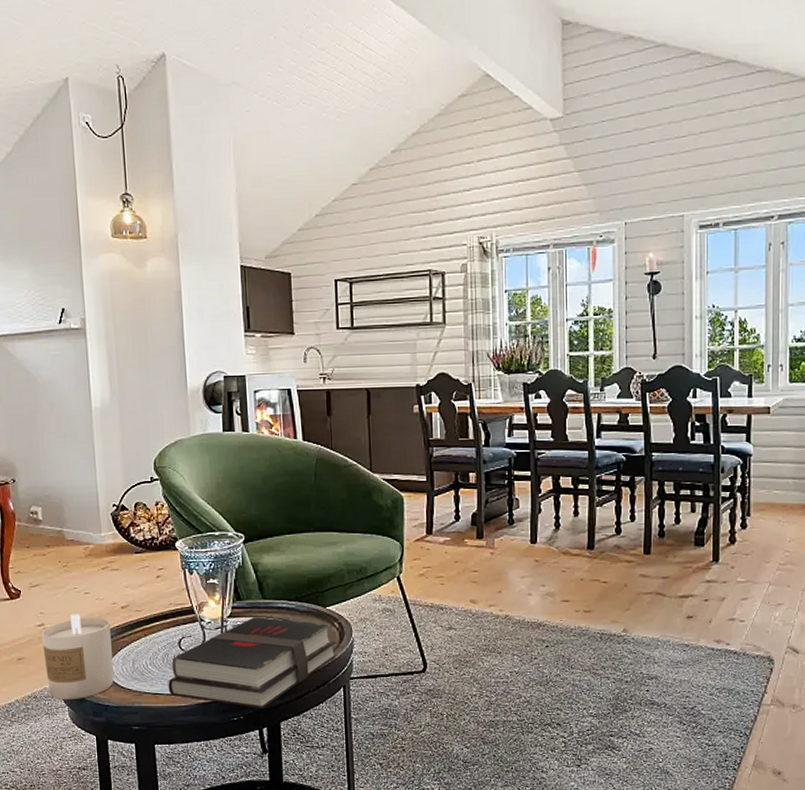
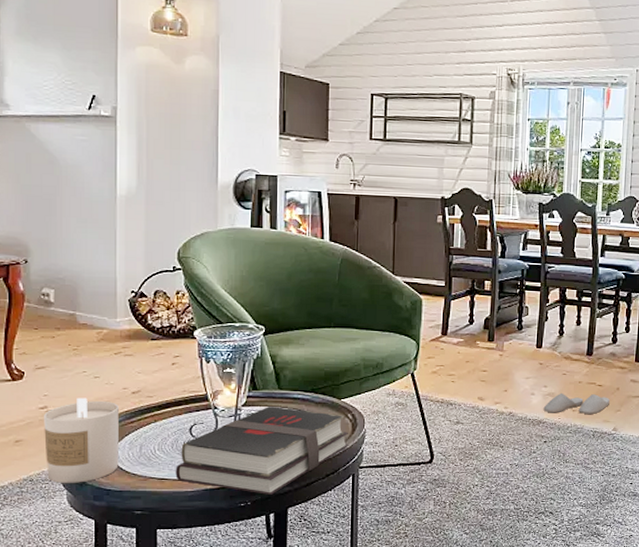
slippers: none [542,592,617,616] -> present [543,392,610,415]

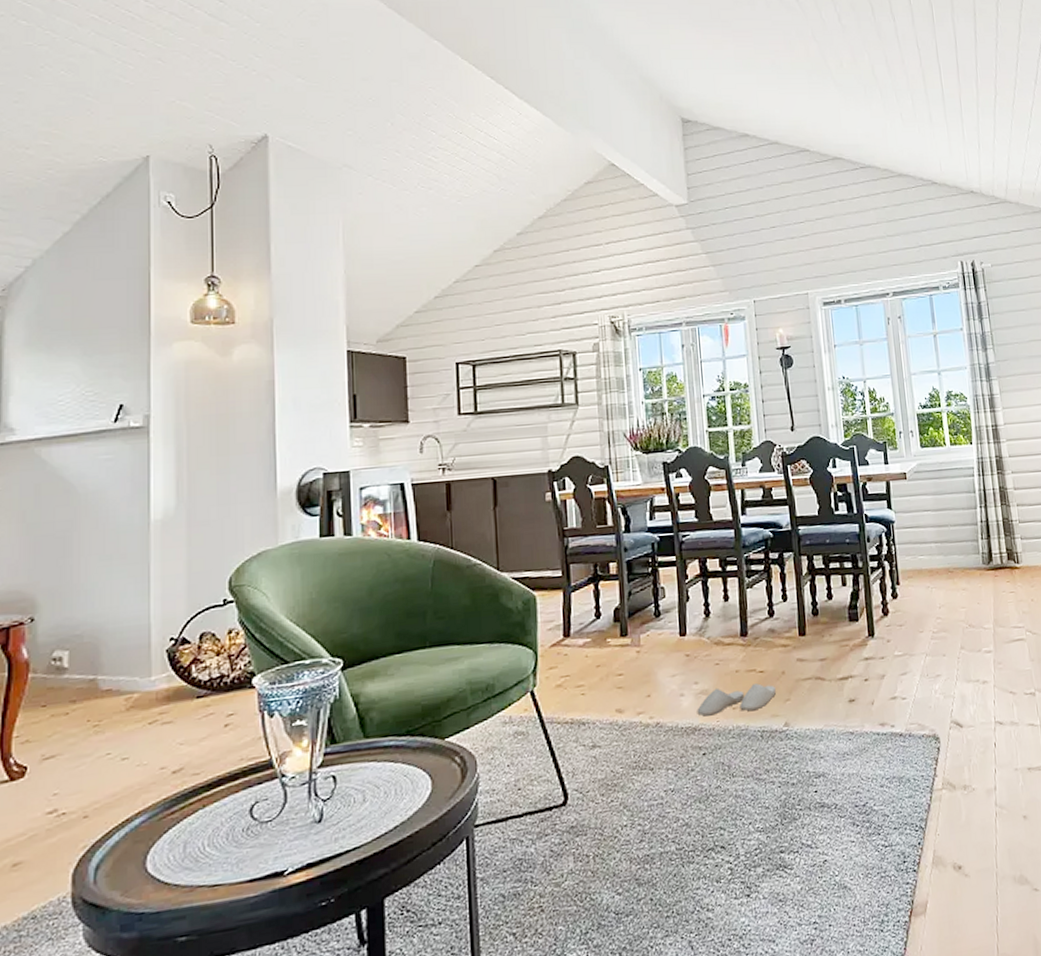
candle: present [44,397,119,484] -> none [53,789,155,916]
hardback book: present [175,407,349,496] -> none [232,759,459,885]

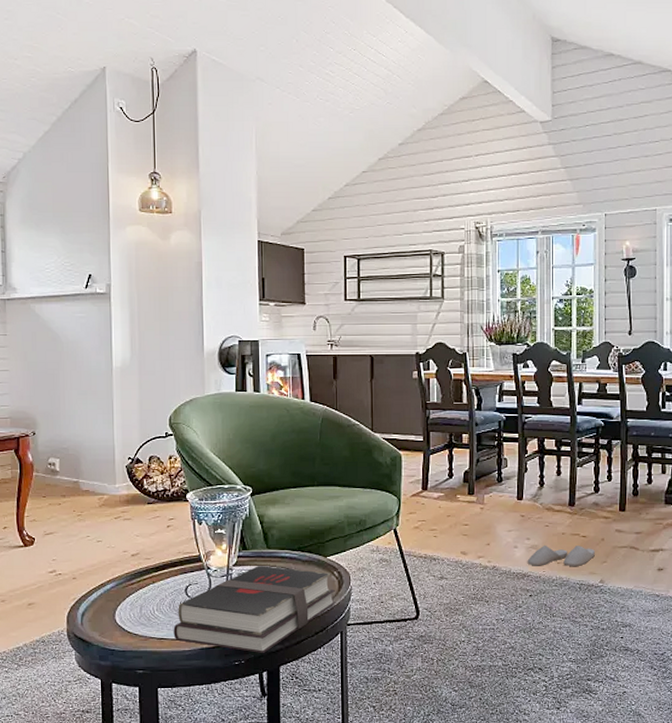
hardback book: none [232,759,459,885] -> present [173,566,336,654]

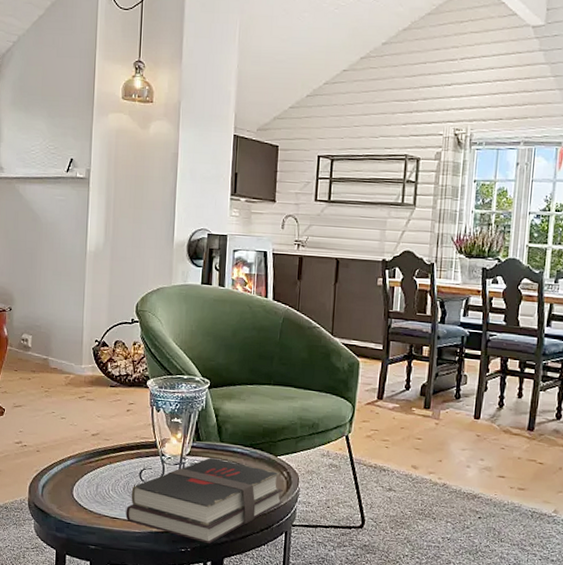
slippers: present [527,545,595,567] -> none [479,467,551,494]

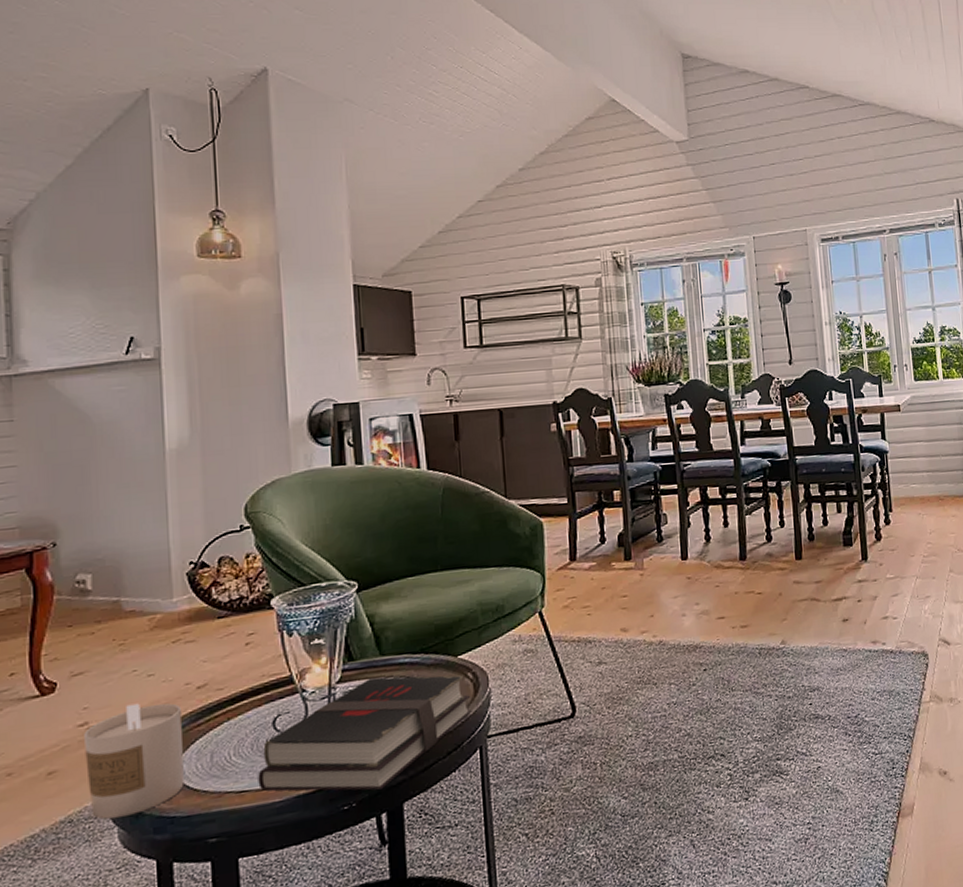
candle: none [18,435,80,515] -> present [84,703,184,820]

